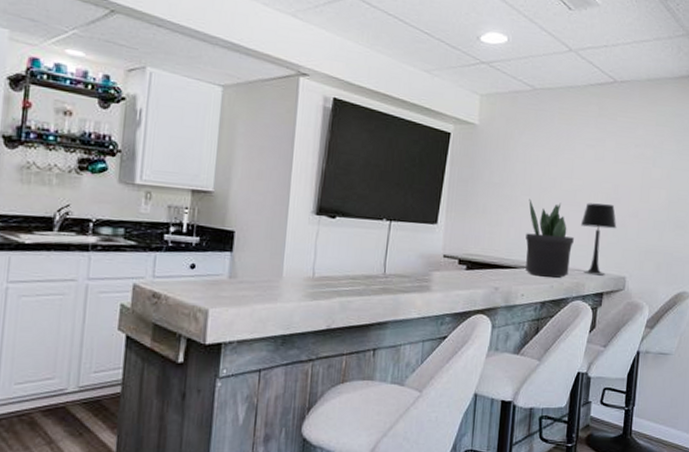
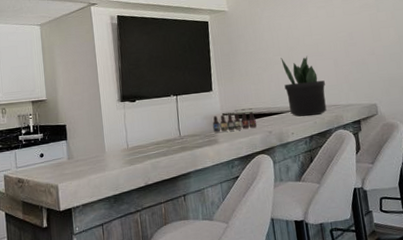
beer bottle: none [427,253,483,281] -> present [212,108,257,133]
table lamp: present [580,203,617,276] -> none [327,49,359,108]

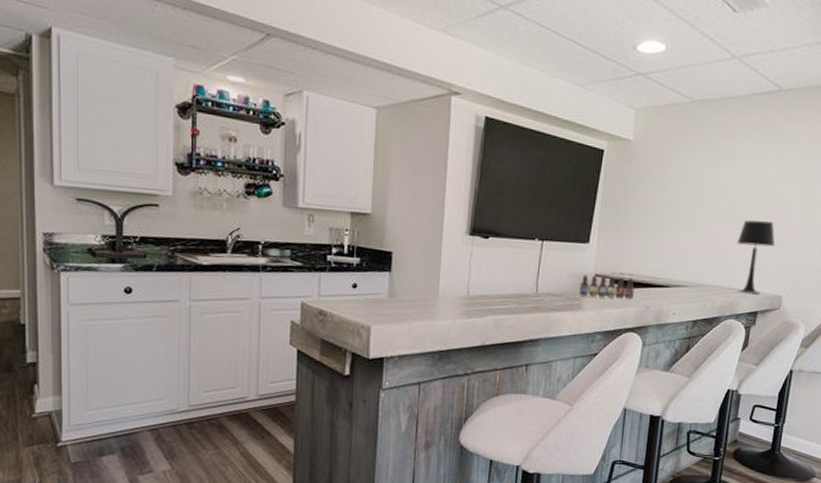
planter: present [280,55,327,117] -> none [678,216,729,297]
table lamp: none [327,49,359,108] -> present [736,220,775,295]

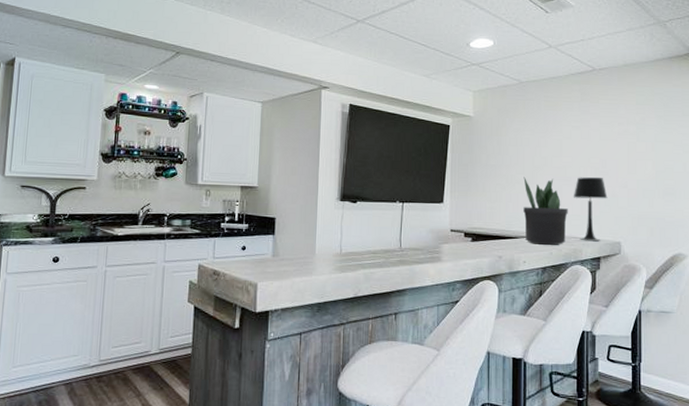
beer bottle: present [578,272,634,300] -> none [437,227,486,251]
planter: none [678,216,729,297] -> present [523,176,568,245]

